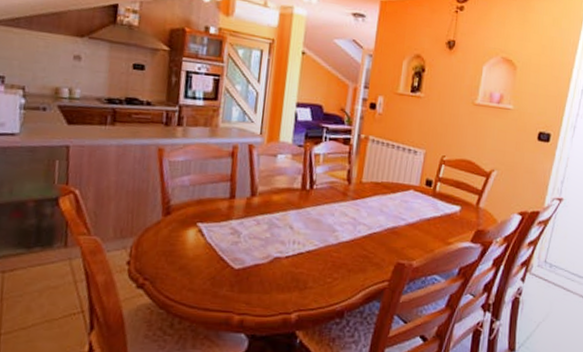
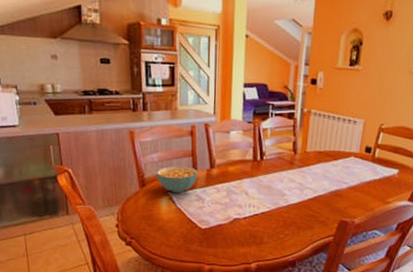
cereal bowl: none [185,191,236,225] -> present [157,166,198,193]

